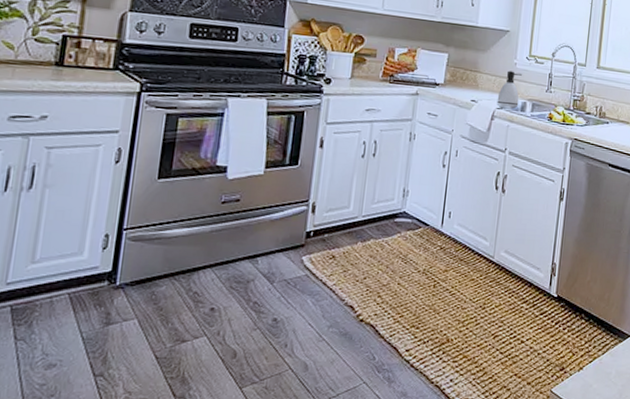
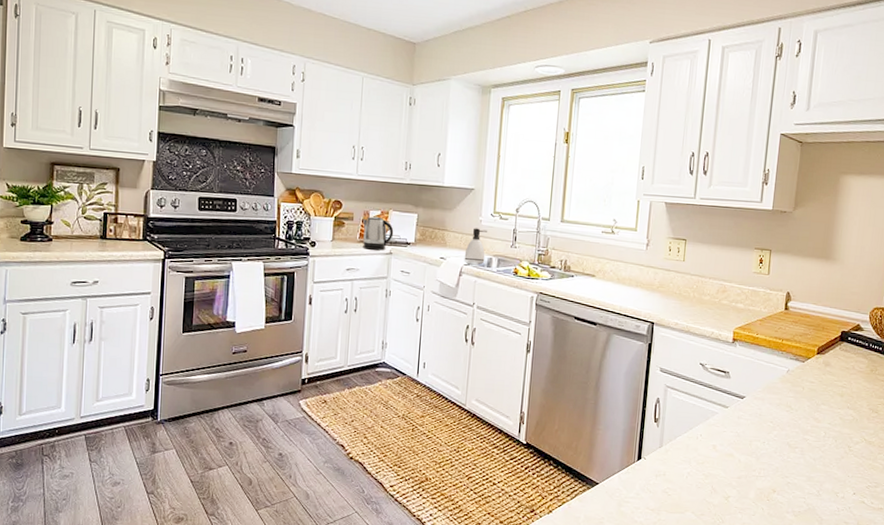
kettle: none [386,53,422,91] -> present [363,216,394,251]

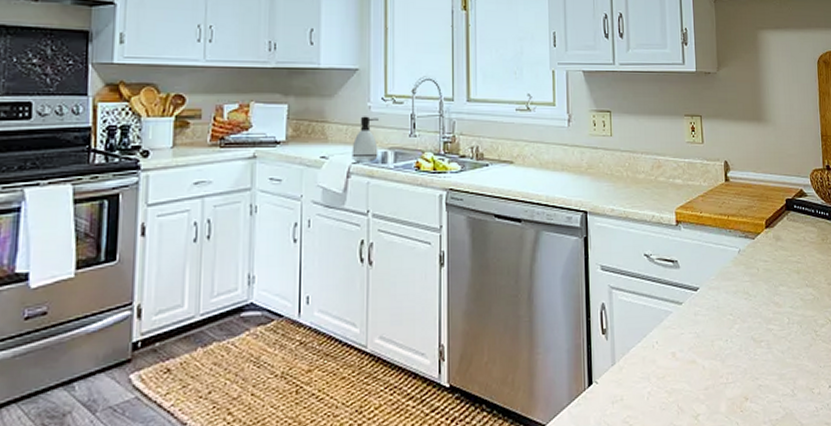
kettle: present [363,216,394,251] -> none [215,111,257,155]

